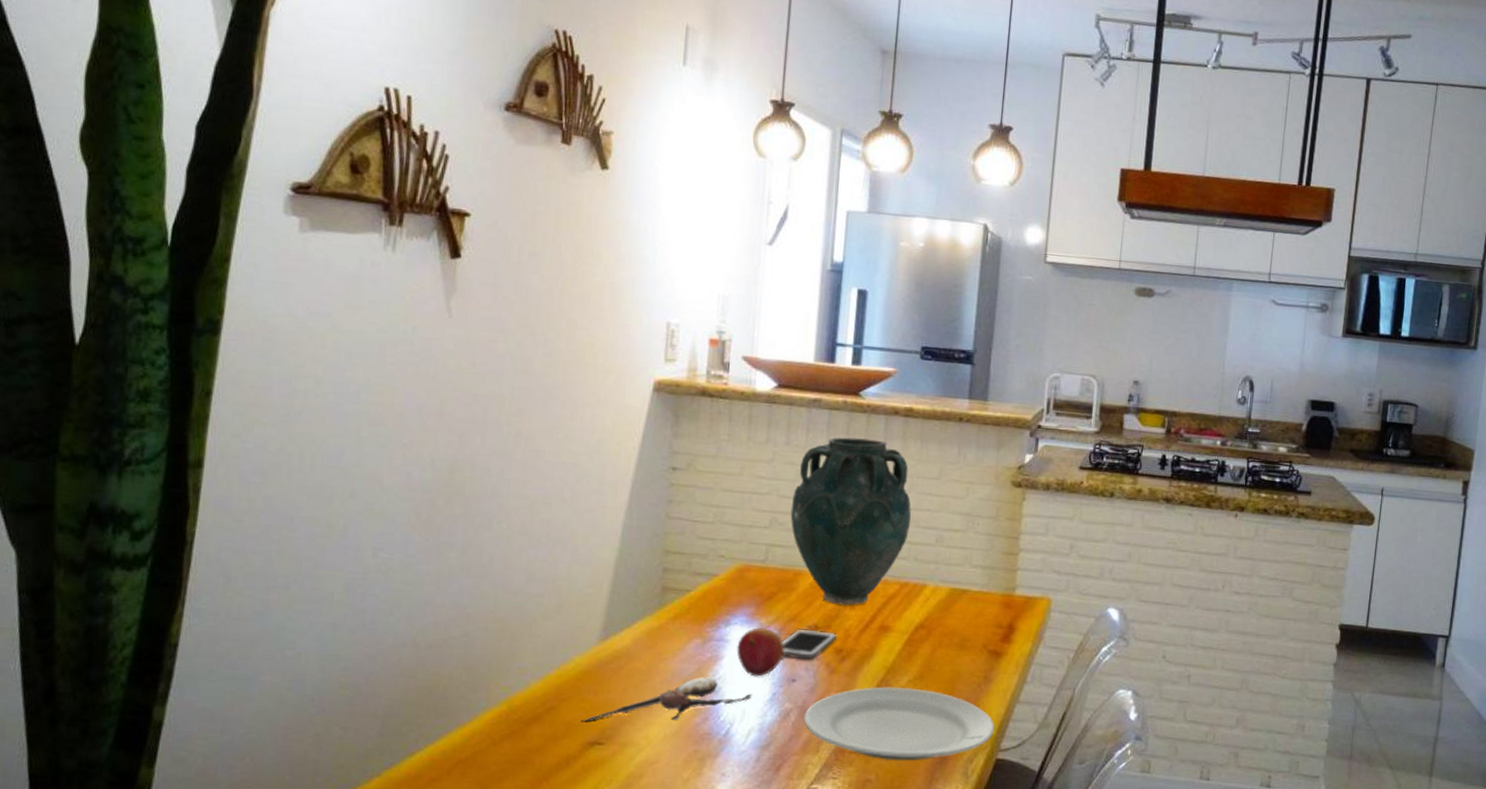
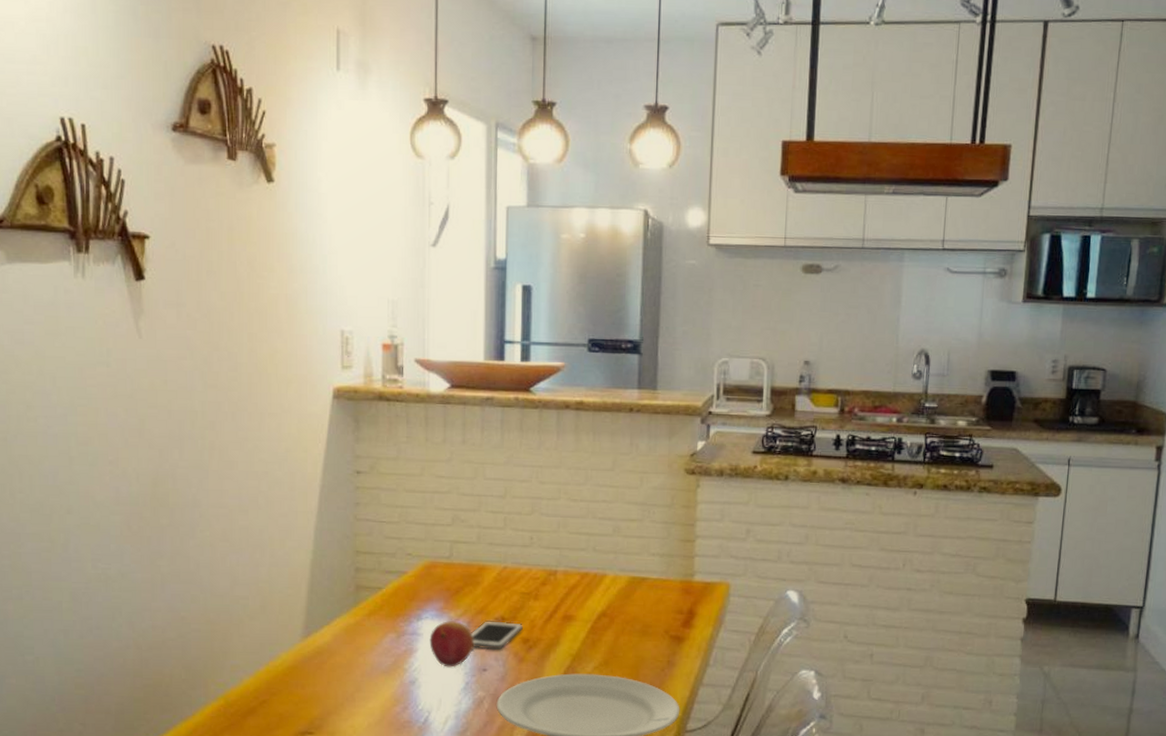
spoon: present [582,677,752,721] -> none [292,669,447,713]
vase: present [790,437,912,606] -> none [471,433,588,597]

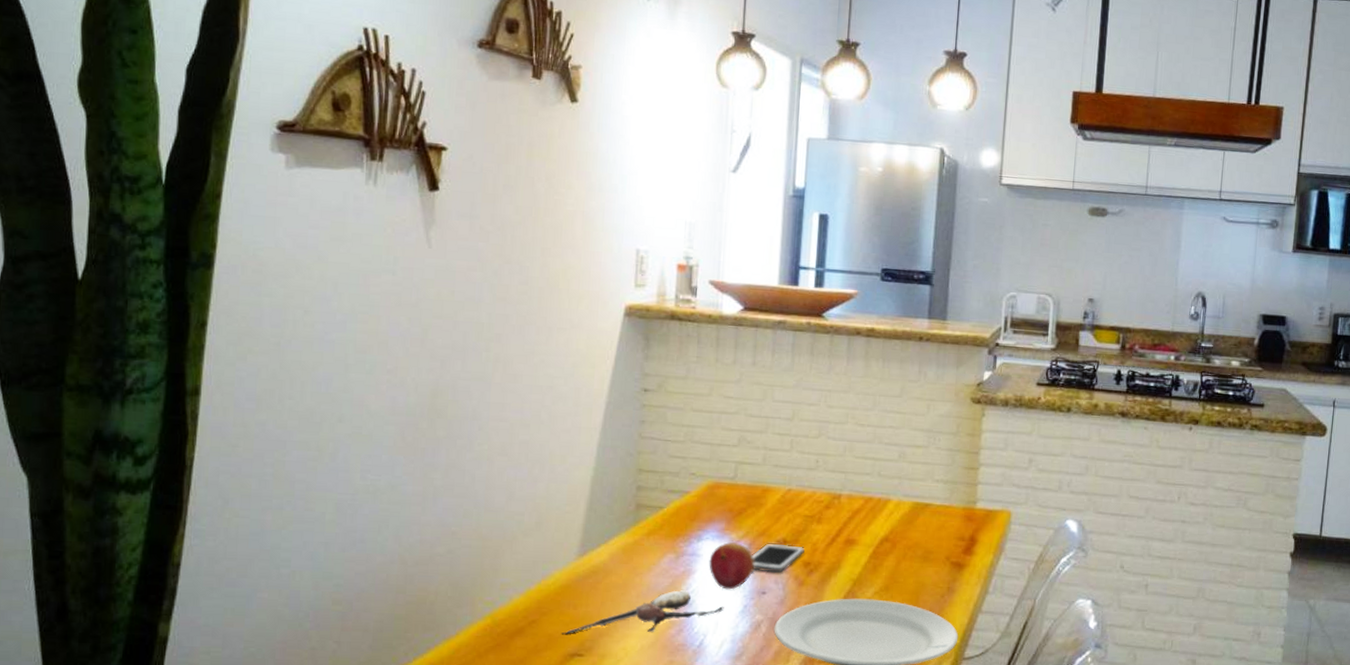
spoon: none [292,669,447,713] -> present [562,590,724,634]

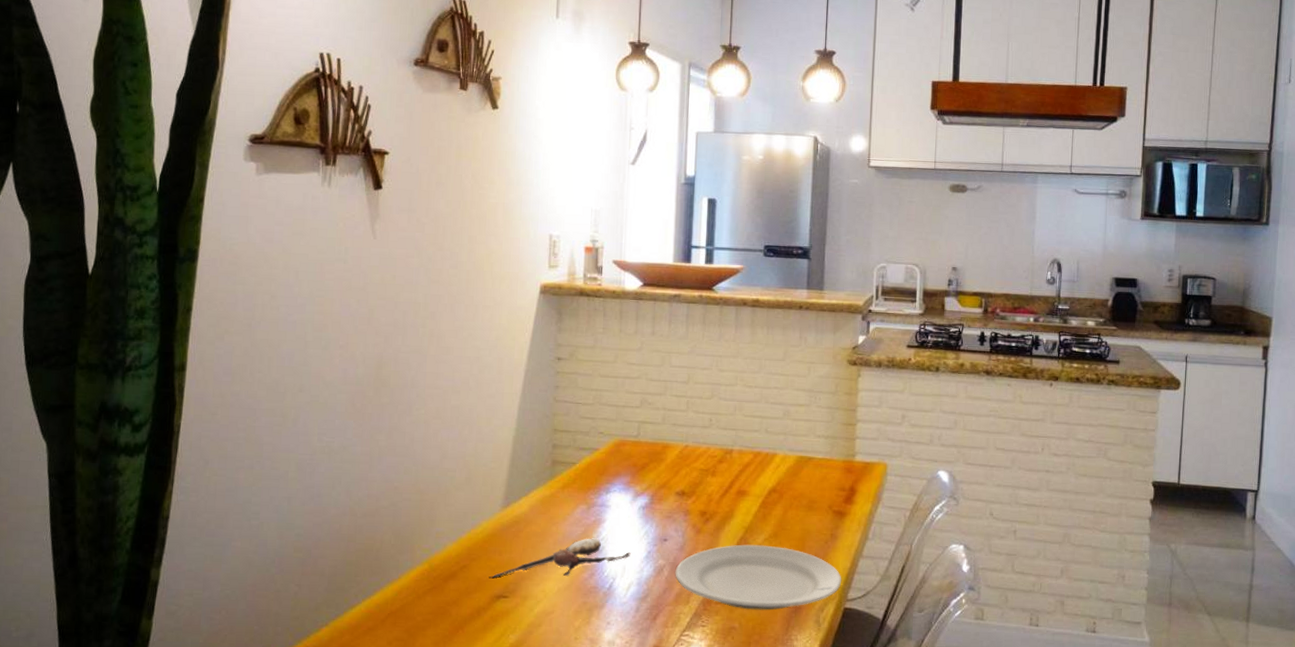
fruit: present [709,542,754,590] -> none [616,494,656,537]
cell phone: present [752,543,805,573] -> none [654,494,701,522]

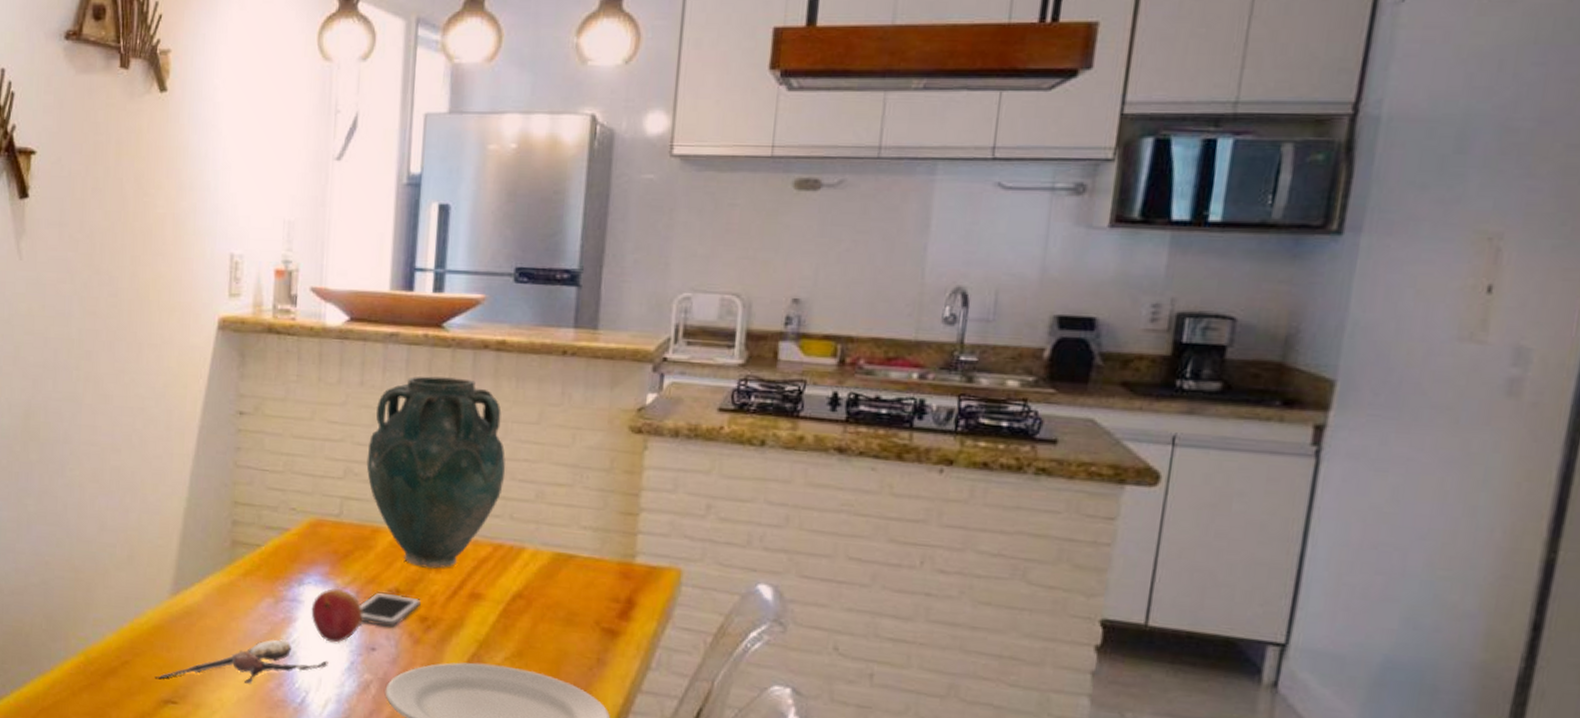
fruit: none [616,494,656,537] -> present [311,589,362,643]
cell phone: none [654,494,701,522] -> present [360,592,421,627]
vase: none [658,326,762,474] -> present [366,376,506,569]

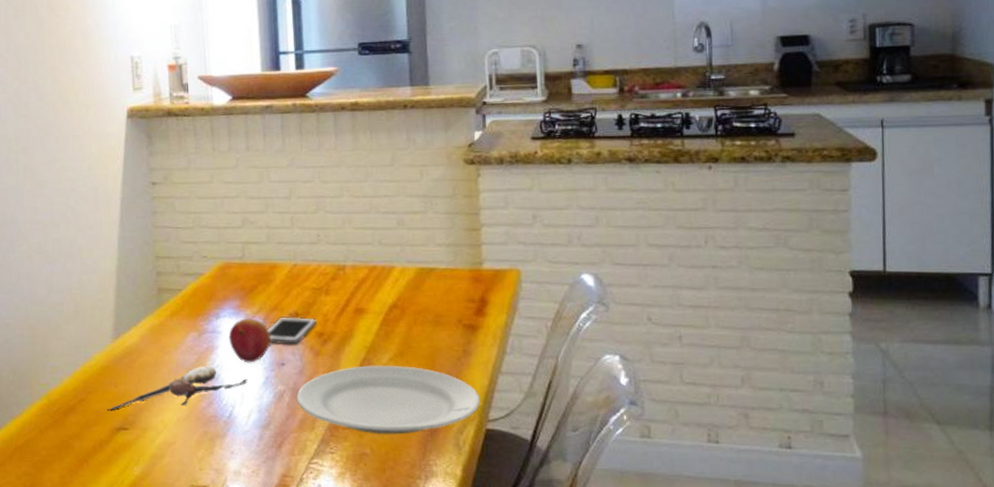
vase: present [366,376,506,569] -> none [259,135,371,292]

